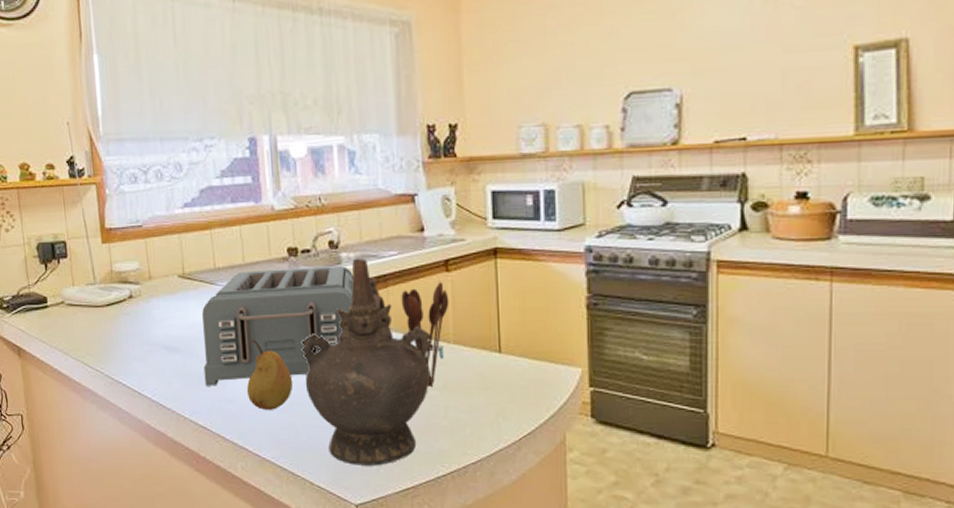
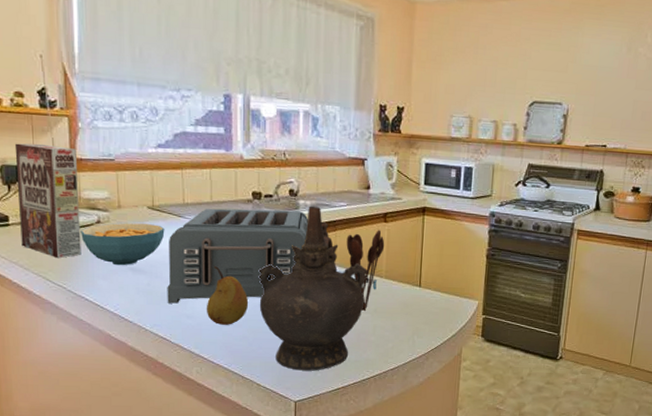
cereal box: none [49,216,116,340] -> present [14,143,82,259]
cereal bowl: none [114,295,198,345] -> present [81,223,165,266]

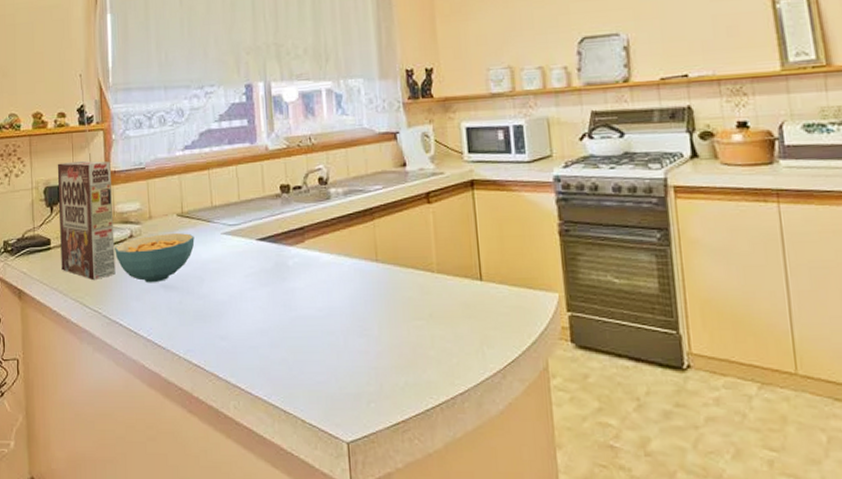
toaster: present [167,208,308,304] -> none [199,201,343,323]
fruit: present [207,266,248,325] -> none [241,275,285,346]
ceremonial vessel: present [258,206,367,371] -> none [293,193,417,400]
utensil holder: present [346,229,385,312] -> none [386,213,432,318]

